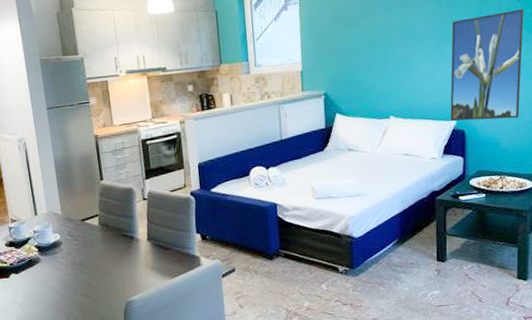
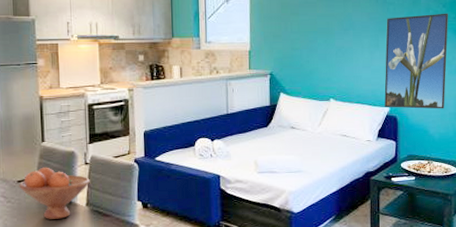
fruit bowl: none [83,204,149,255] -> present [19,167,90,219]

